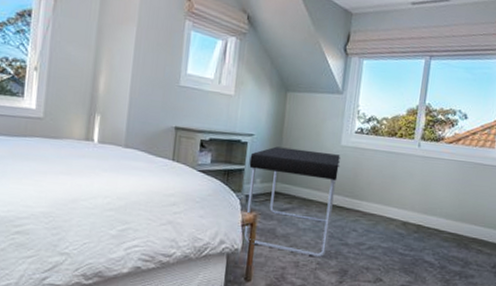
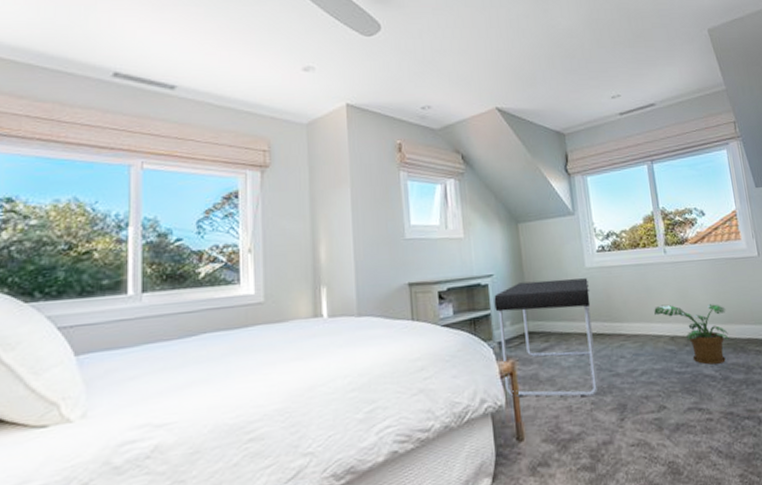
potted plant: none [394,192,461,254] -> present [654,304,729,365]

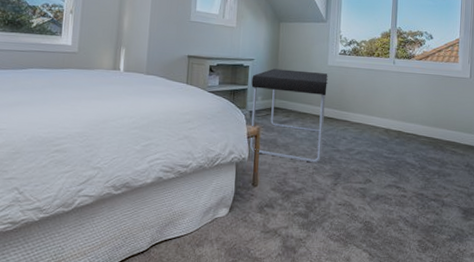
potted plant: present [654,304,729,365] -> none [376,103,434,156]

